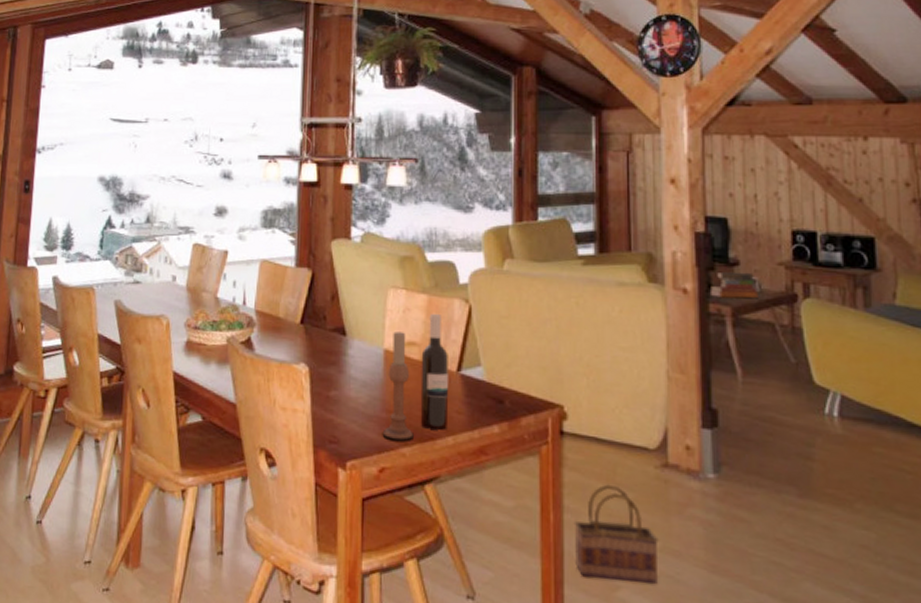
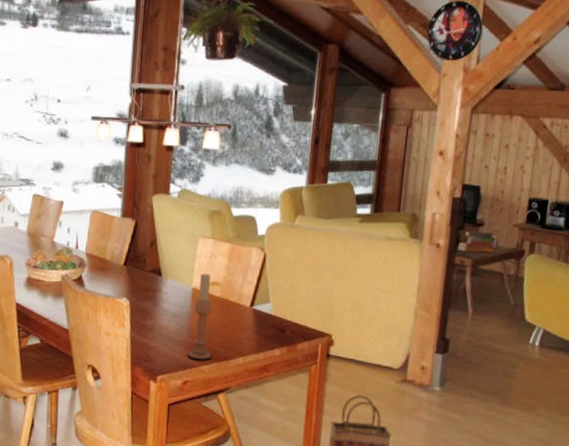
wine bottle: present [420,313,448,430] -> none [217,259,244,352]

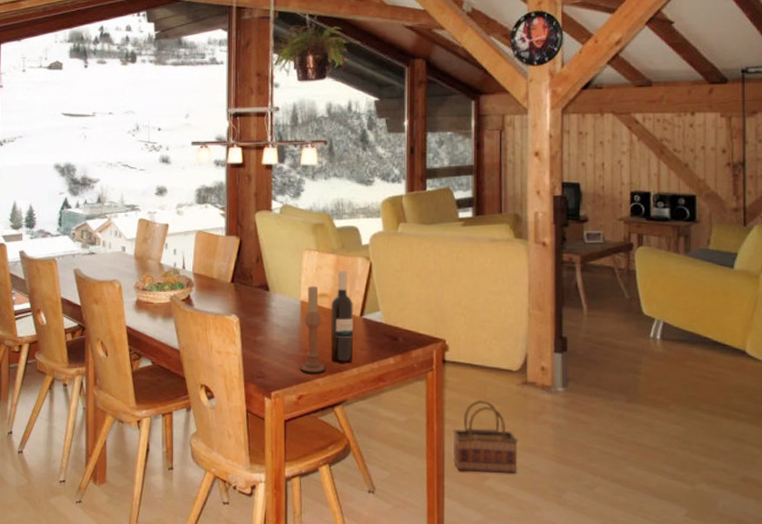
wine bottle: none [217,259,244,352] -> present [330,269,353,363]
books: present [458,231,495,253] -> none [565,227,602,249]

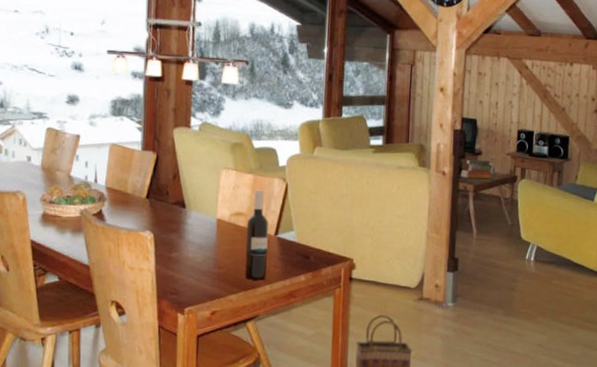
candlestick: present [300,286,325,375] -> none [214,204,239,291]
books: none [565,227,602,249] -> present [461,159,492,179]

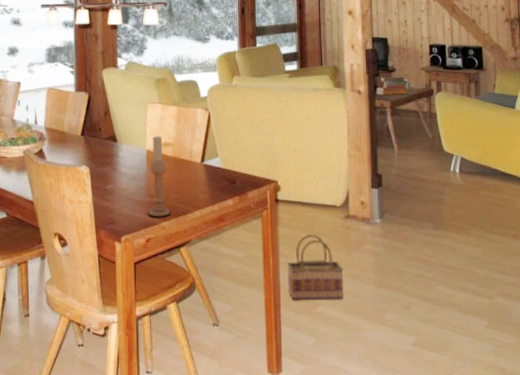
candlestick: none [214,204,239,291] -> present [147,136,171,219]
wine bottle: present [244,189,268,280] -> none [174,120,195,207]

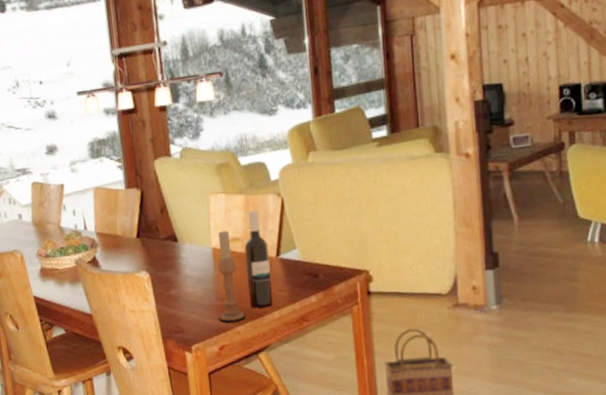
wine bottle: none [174,120,195,207] -> present [244,209,273,308]
books: present [377,76,408,95] -> none [489,129,531,157]

